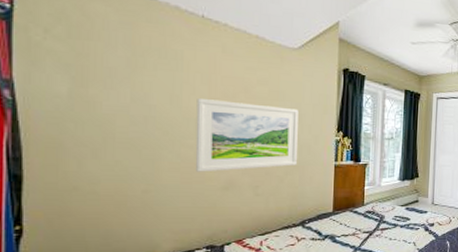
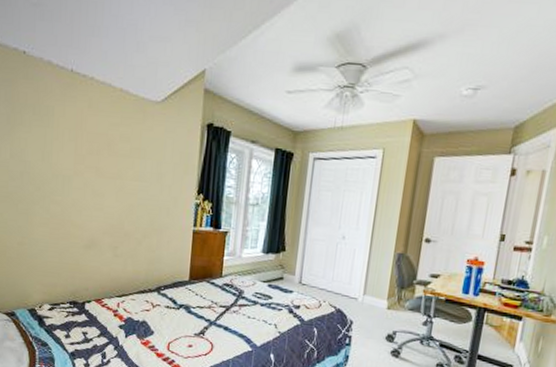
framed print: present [195,99,299,172] -> none [62,155,159,229]

